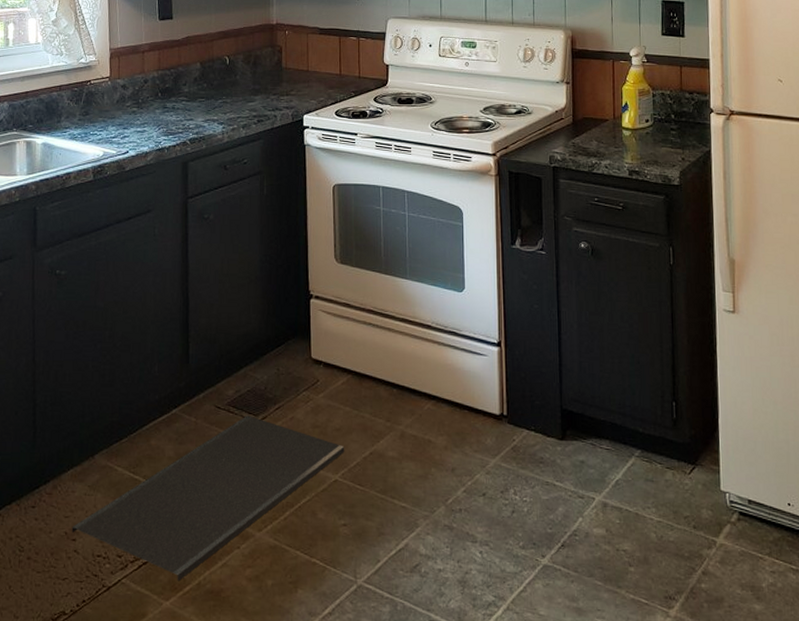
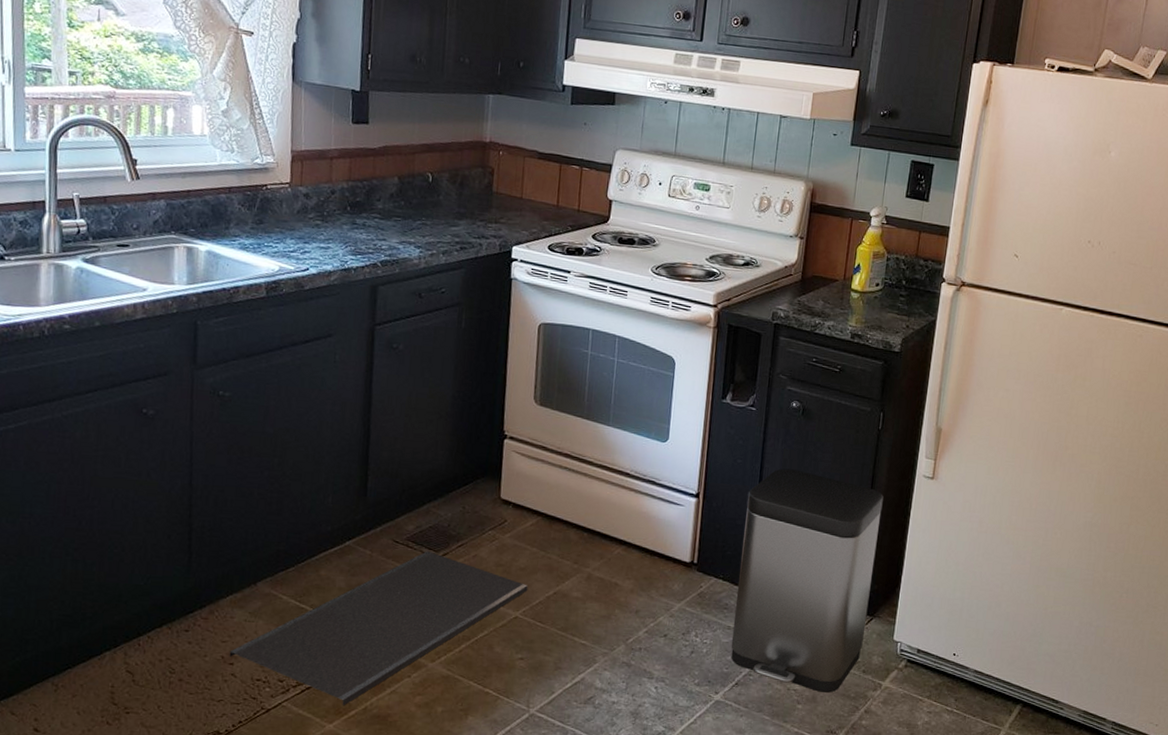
pedal bin: none [548,311,689,552] -> present [731,468,884,693]

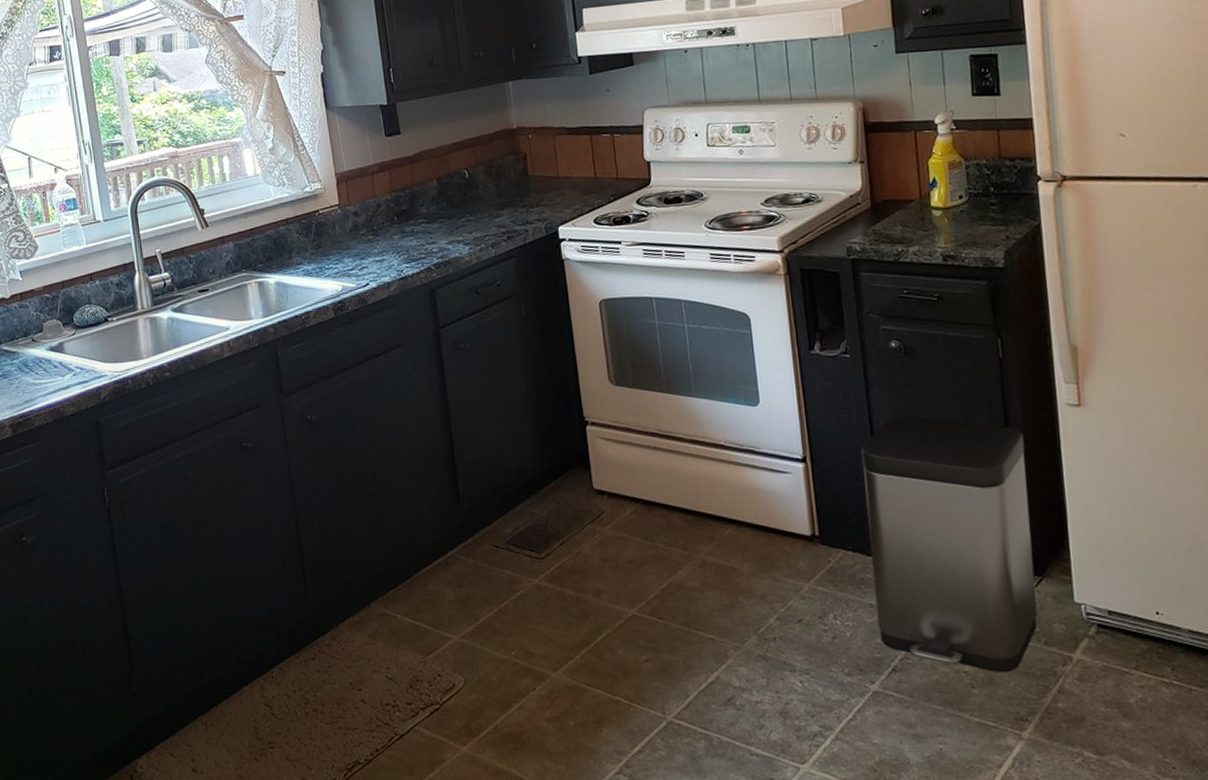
door mat: present [229,551,528,706] -> none [356,553,640,726]

